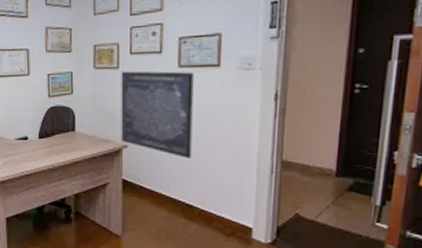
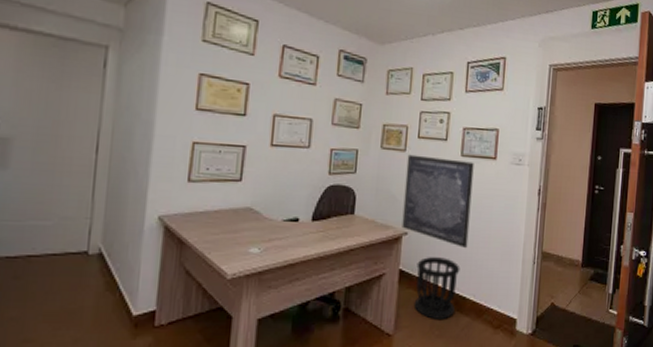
wastebasket: none [139,168,185,225] -> present [414,257,460,319]

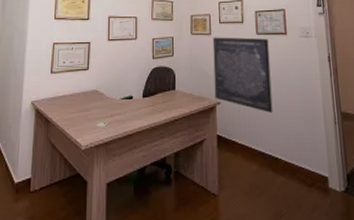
wastebasket: present [414,257,460,319] -> none [231,122,270,179]

